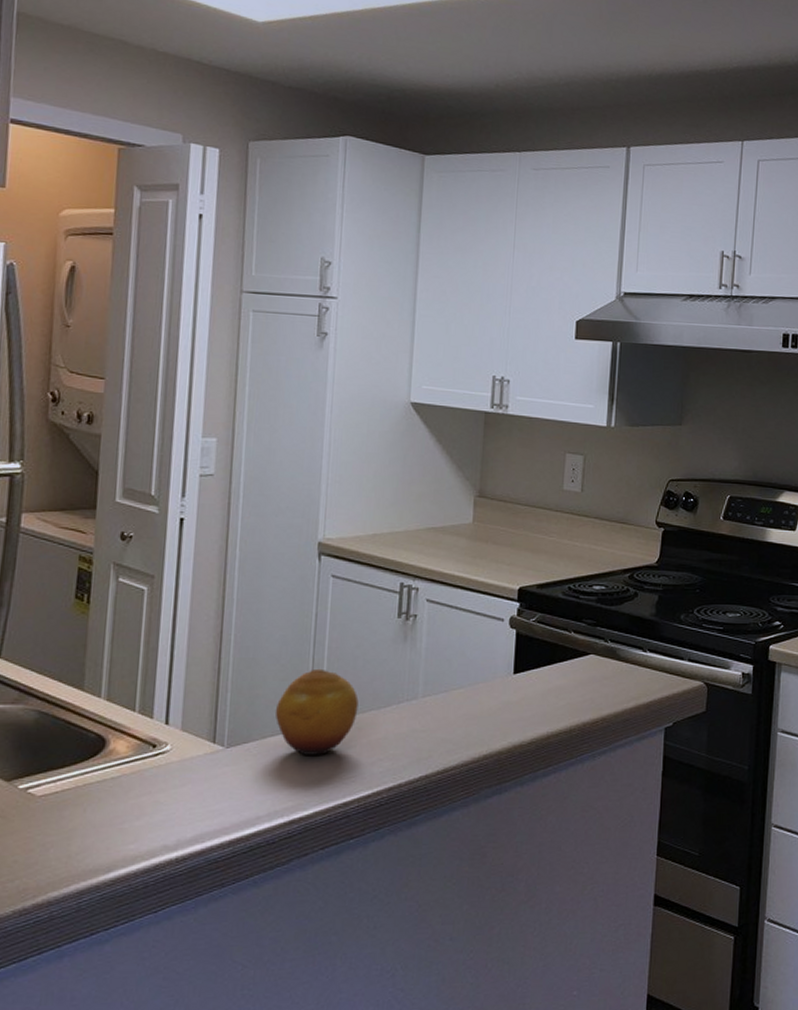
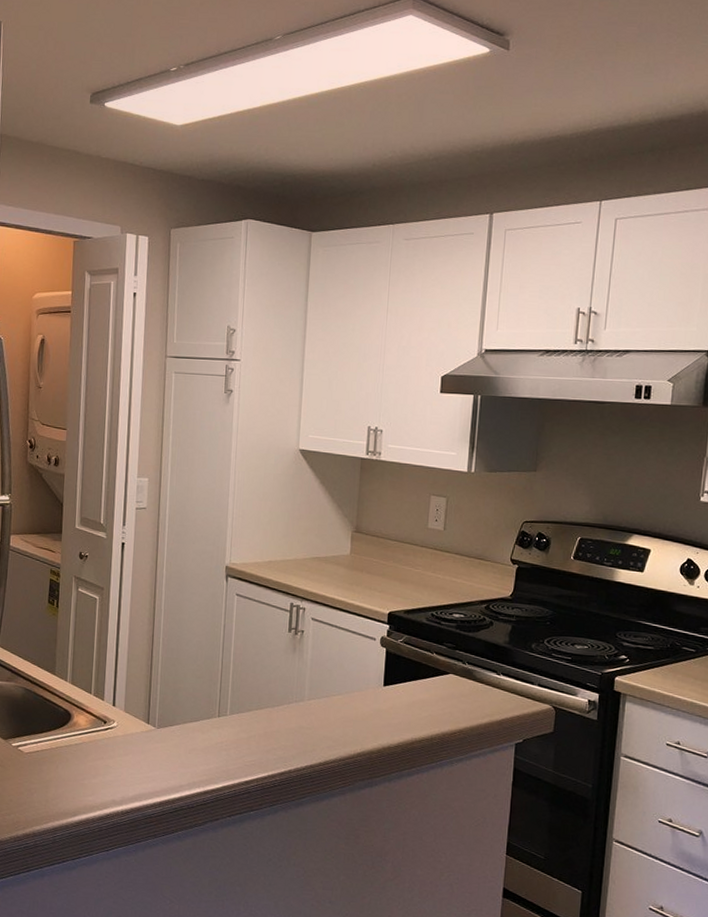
fruit: present [274,668,359,755] -> none [193,670,257,741]

